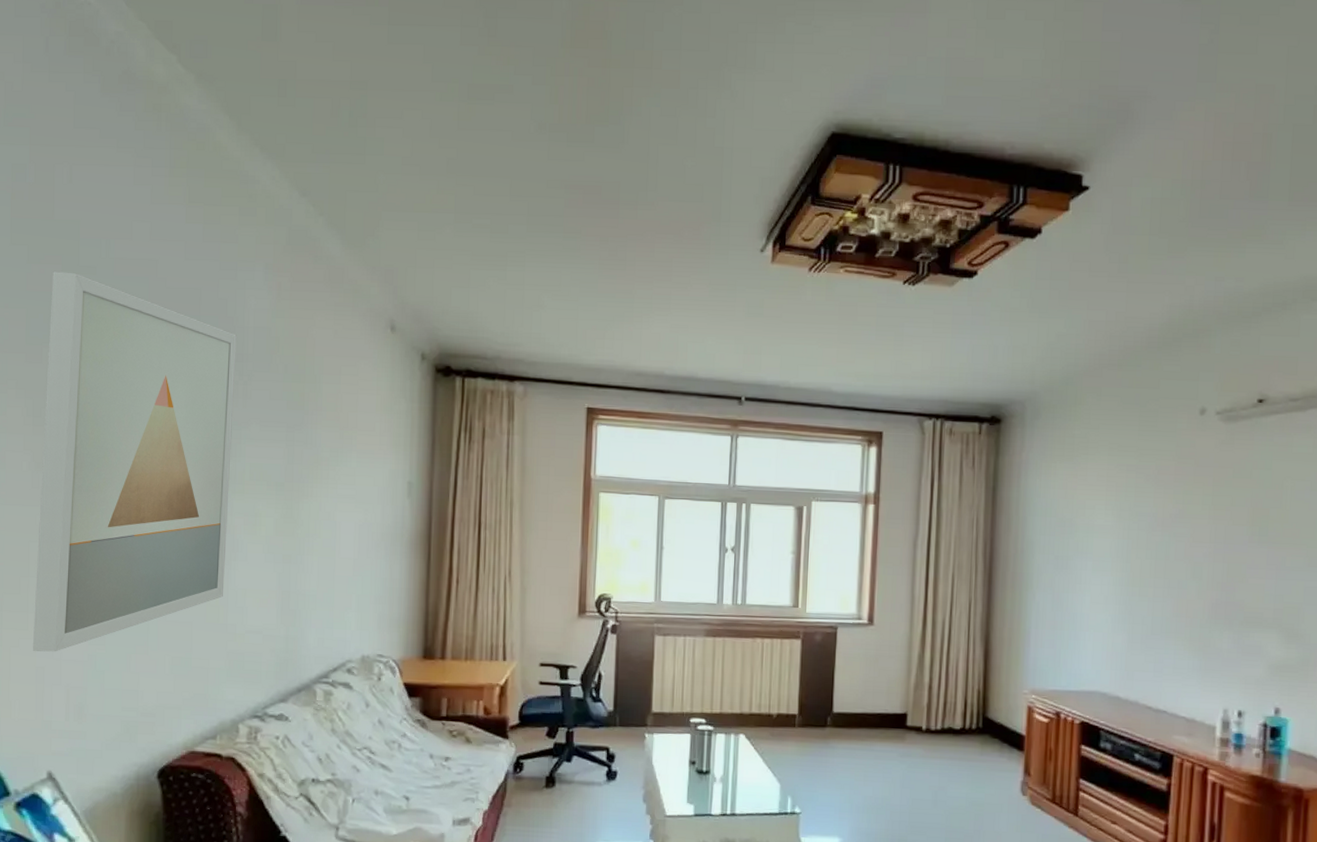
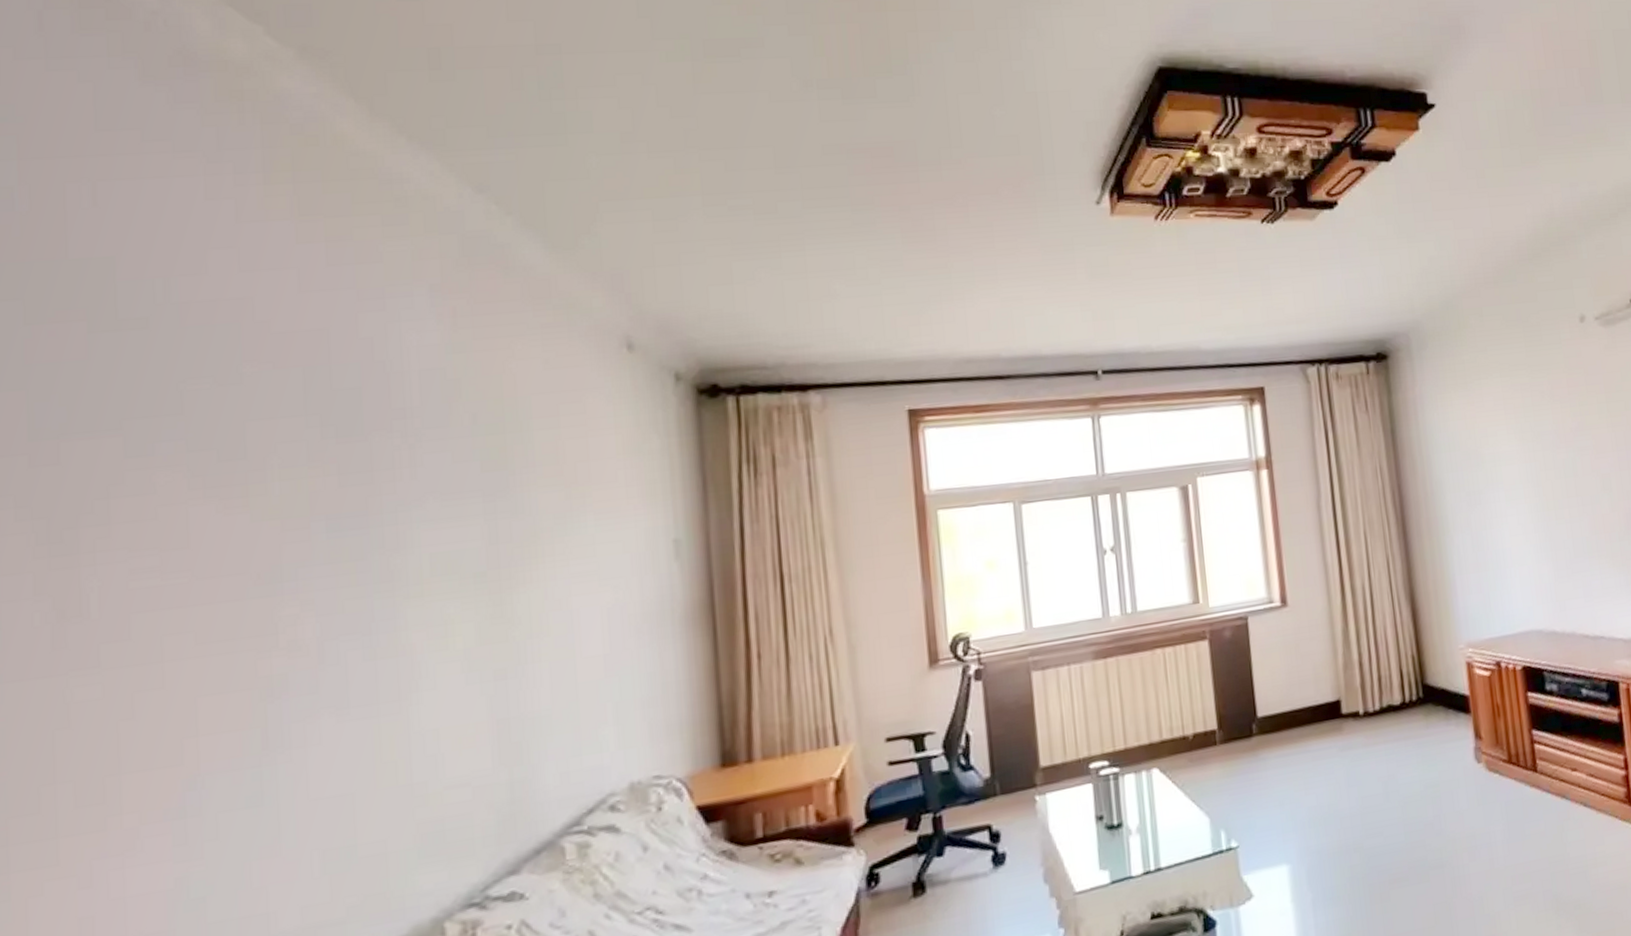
wall art: present [32,271,237,652] -> none [69,330,403,895]

